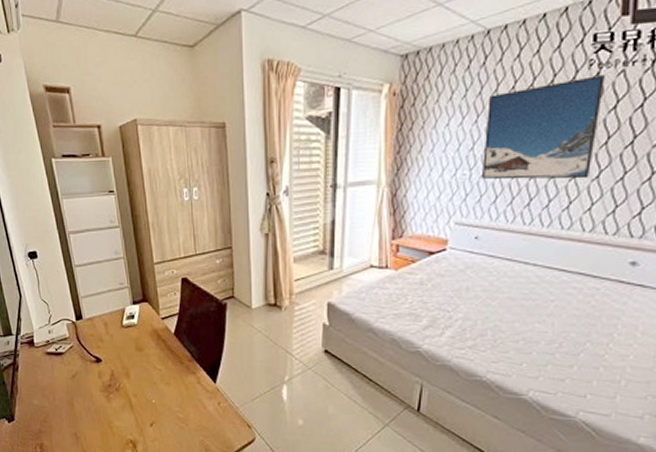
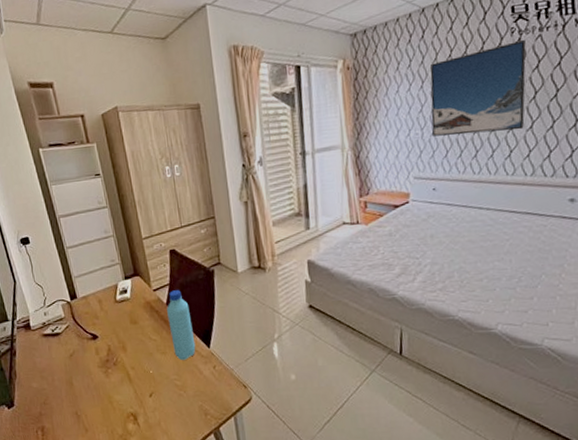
water bottle: none [174,321,201,393] -> present [167,290,196,360]

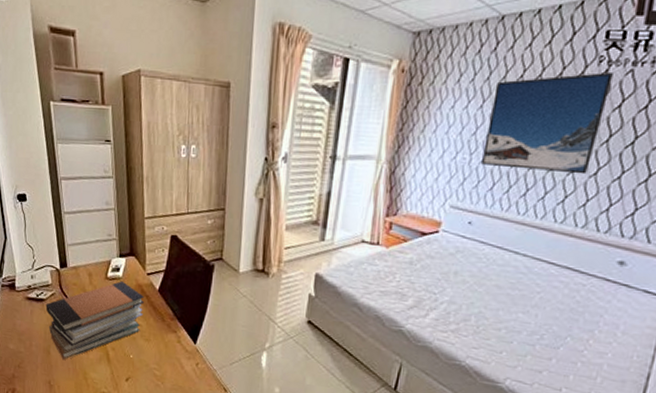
book stack: none [62,301,156,389] -> present [45,280,145,361]
water bottle: present [167,290,196,360] -> none [157,278,182,351]

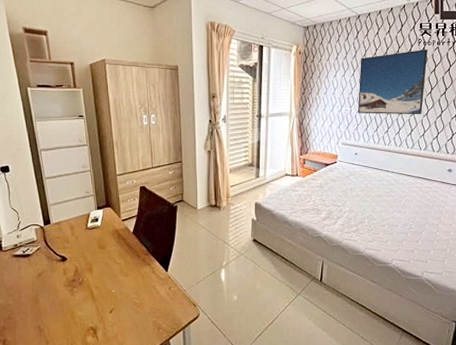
book stack: present [45,280,145,361] -> none [32,229,122,305]

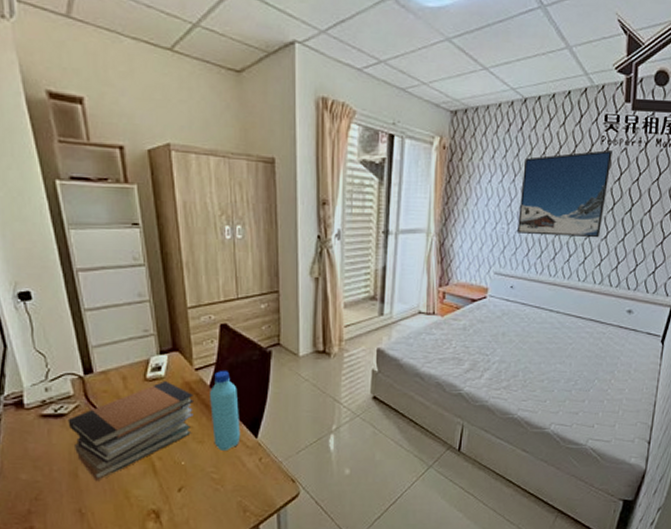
book stack: none [32,229,122,305] -> present [68,380,195,482]
water bottle: none [133,221,155,281] -> present [210,371,241,450]

